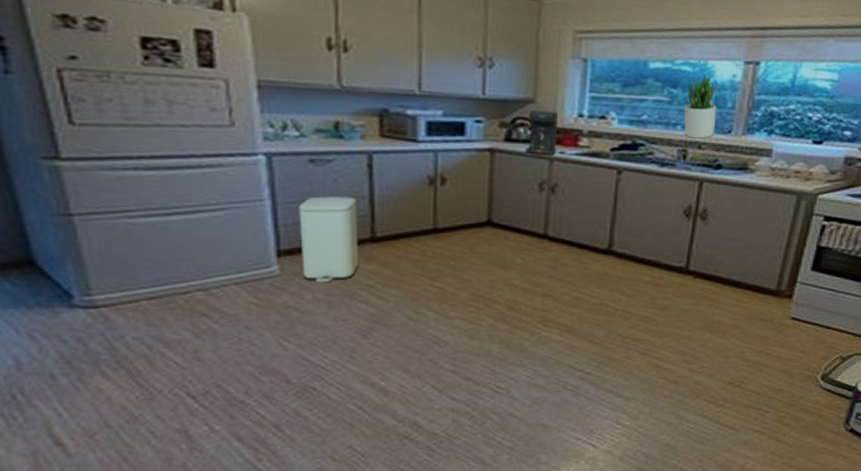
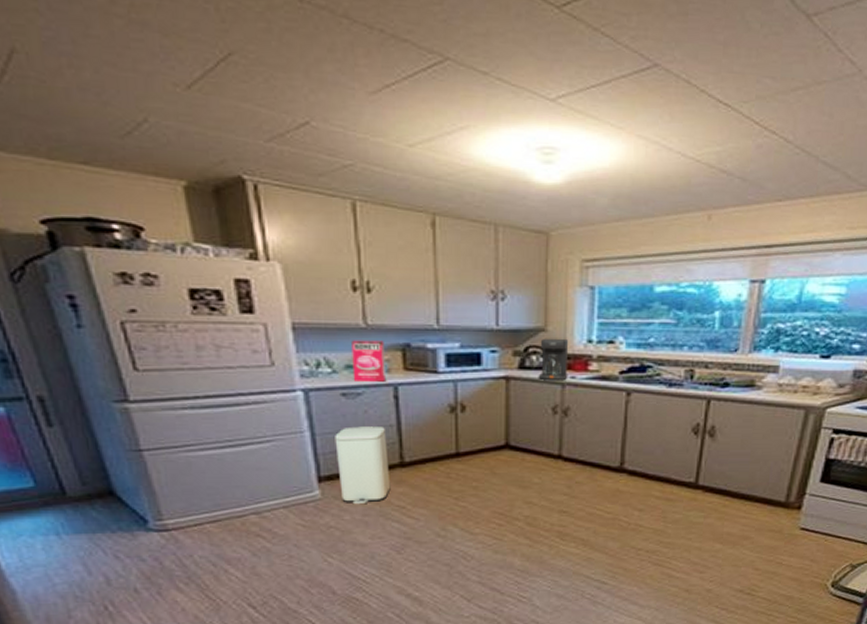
cereal box: none [323,102,360,149] -> present [352,340,385,382]
planter: present [683,74,717,139] -> none [690,295,723,359]

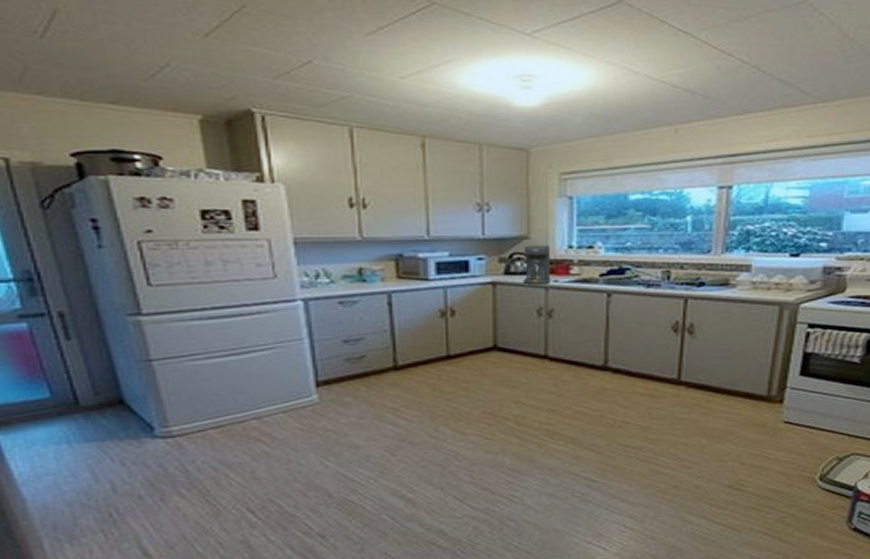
pedal bin: present [335,426,391,505] -> none [332,332,385,408]
cereal box: present [352,340,385,382] -> none [348,252,380,290]

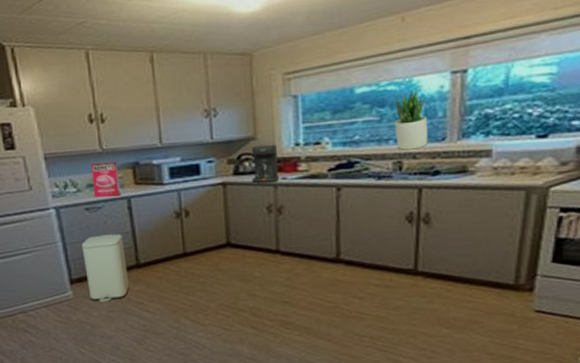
pedal bin: none [332,332,385,408] -> present [82,234,130,302]
cereal box: none [348,252,380,290] -> present [91,161,120,197]
planter: none [665,201,696,260] -> present [395,90,428,150]

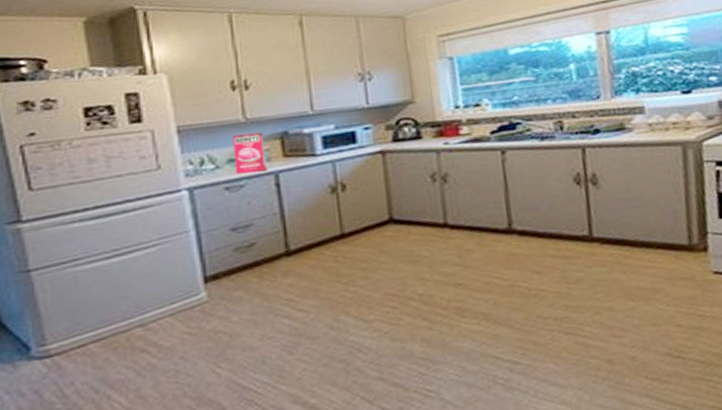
pedal bin: present [82,234,130,302] -> none [219,216,278,304]
coffee maker: present [251,144,280,183] -> none [410,107,442,149]
planter: present [395,90,428,150] -> none [548,50,584,110]

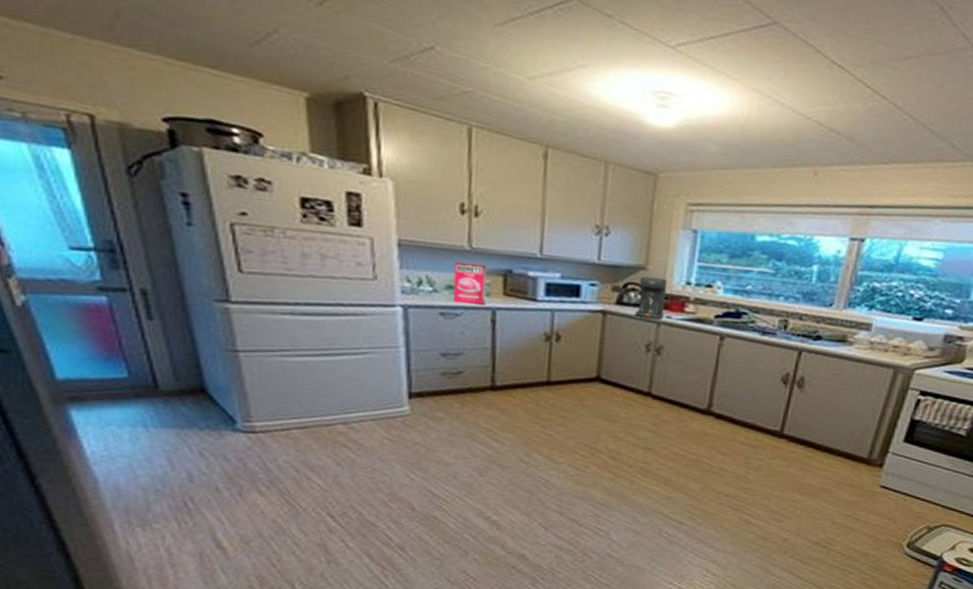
coffee maker: none [410,107,442,149] -> present [634,276,667,320]

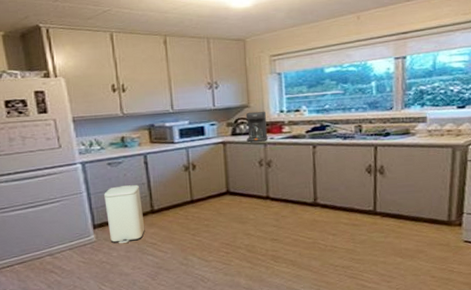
pedal bin: none [429,346,480,424] -> present [104,185,145,244]
cereal box: present [453,261,487,305] -> none [113,124,138,154]

